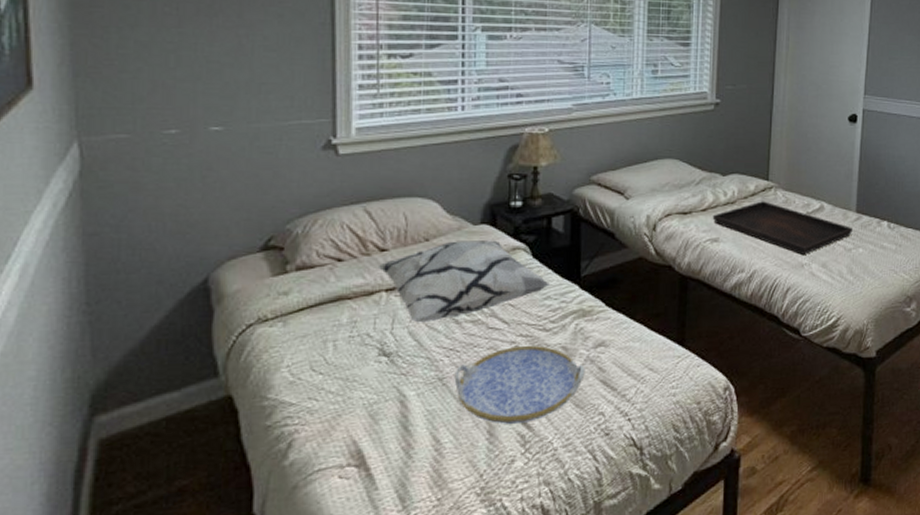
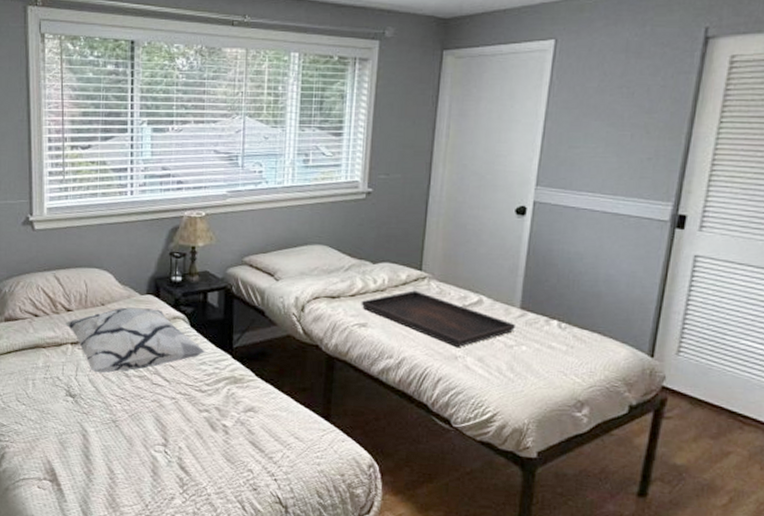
serving tray: present [454,346,585,424] -> none [125,402,236,468]

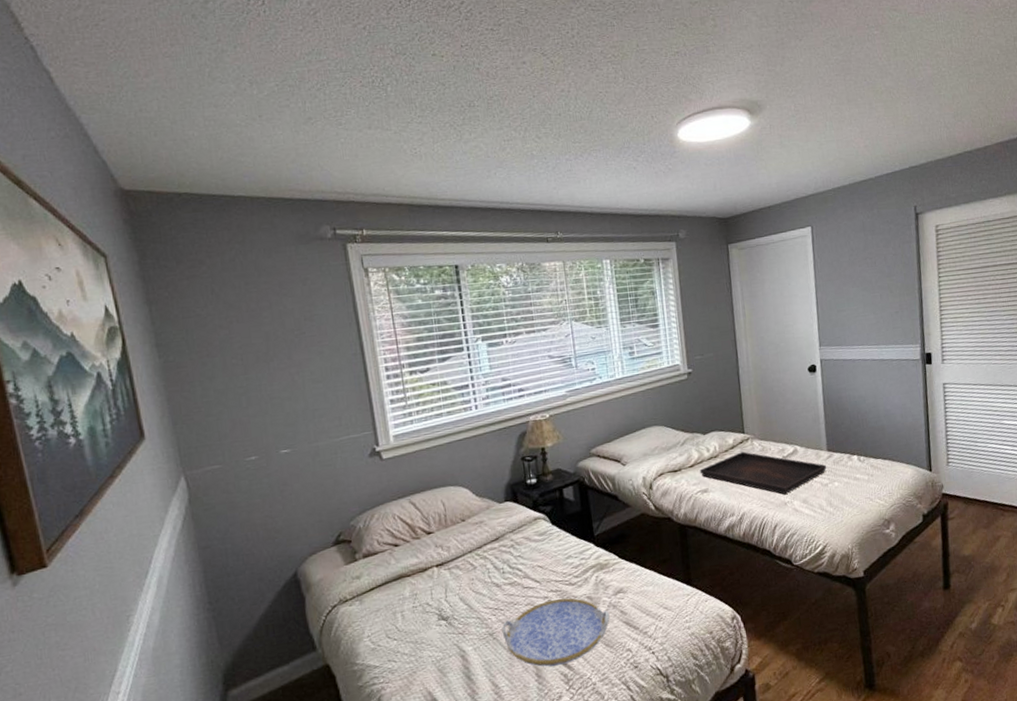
decorative pillow: present [65,307,206,374] -> none [427,514,570,590]
serving tray: none [125,402,236,468] -> present [501,598,610,667]

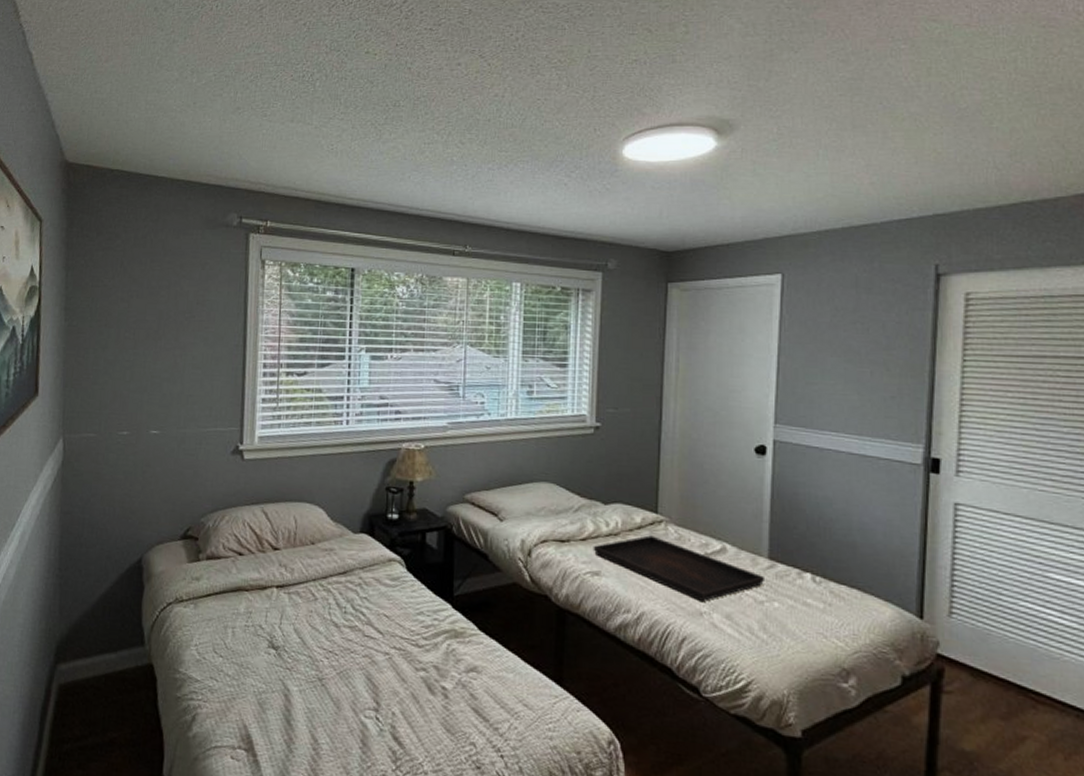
serving tray: present [501,598,610,667] -> none [332,658,457,739]

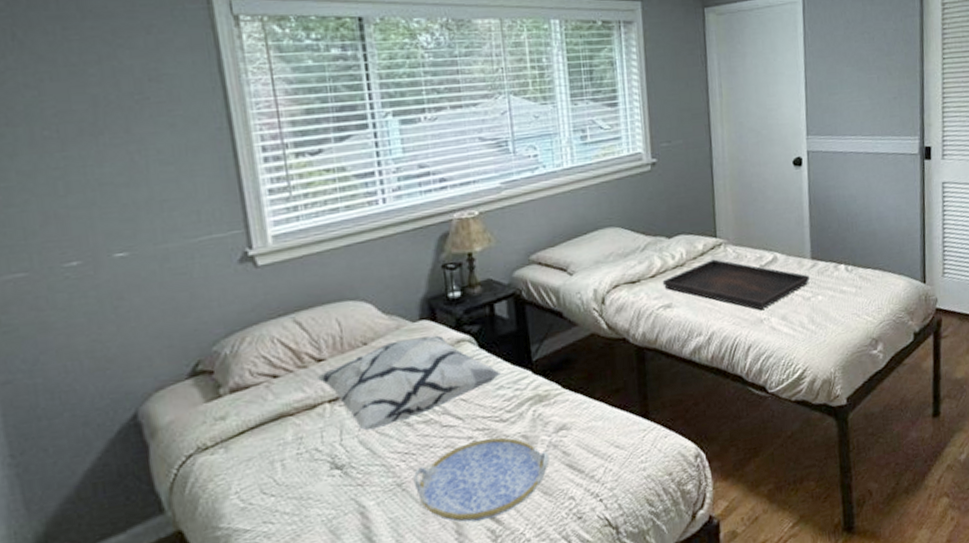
decorative pillow: none [271,546,424,622] -> present [316,335,502,431]
serving tray: none [332,658,457,739] -> present [413,437,550,523]

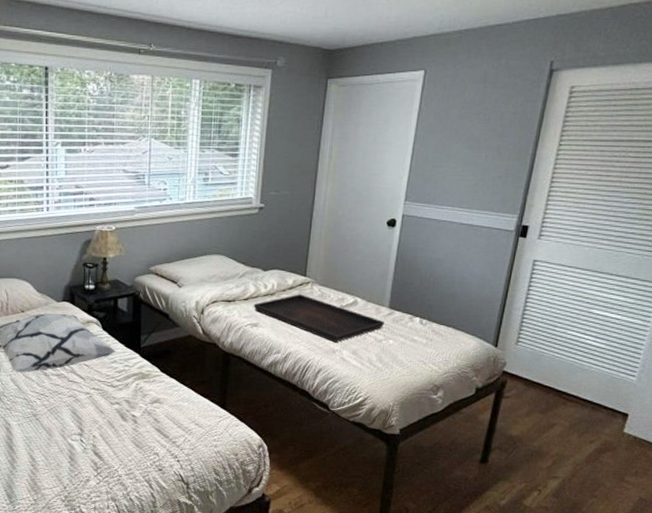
serving tray: present [413,437,550,523] -> none [44,397,144,454]

